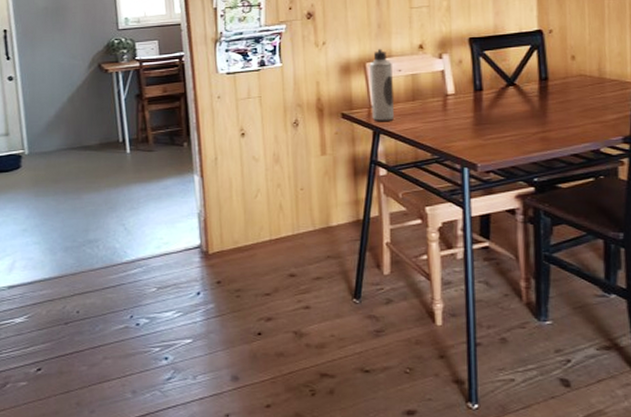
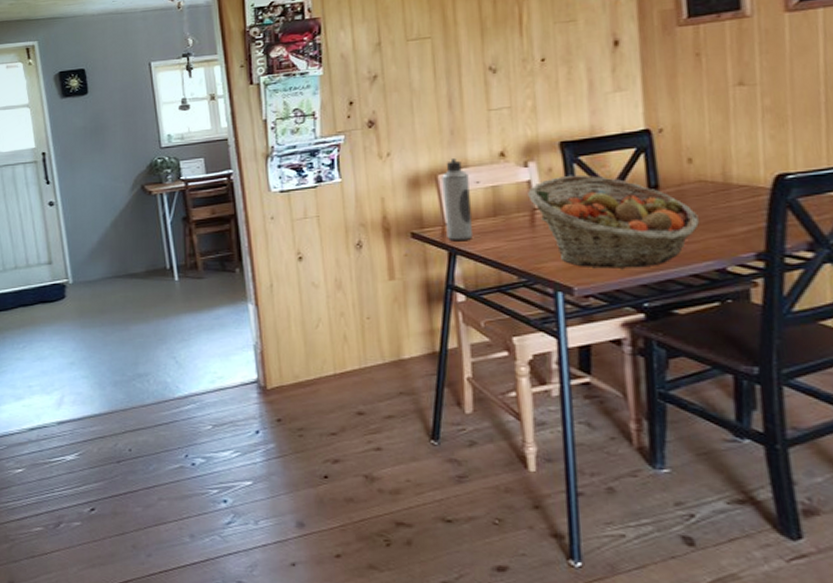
fruit basket: none [442,66,580,148] -> present [528,174,701,269]

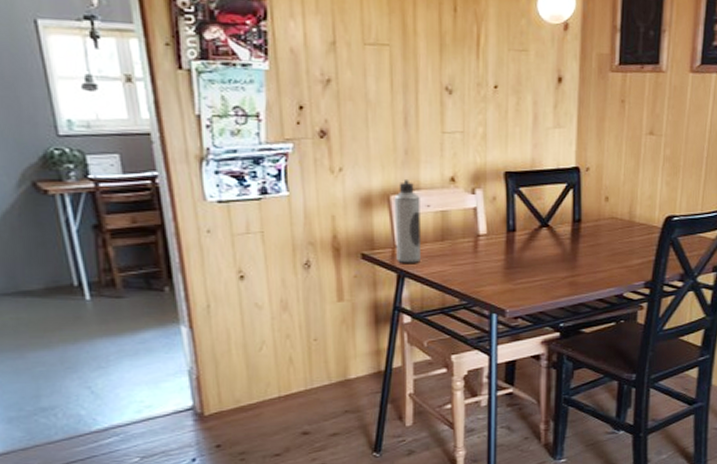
fruit basket: present [528,174,701,269] -> none [473,205,609,293]

